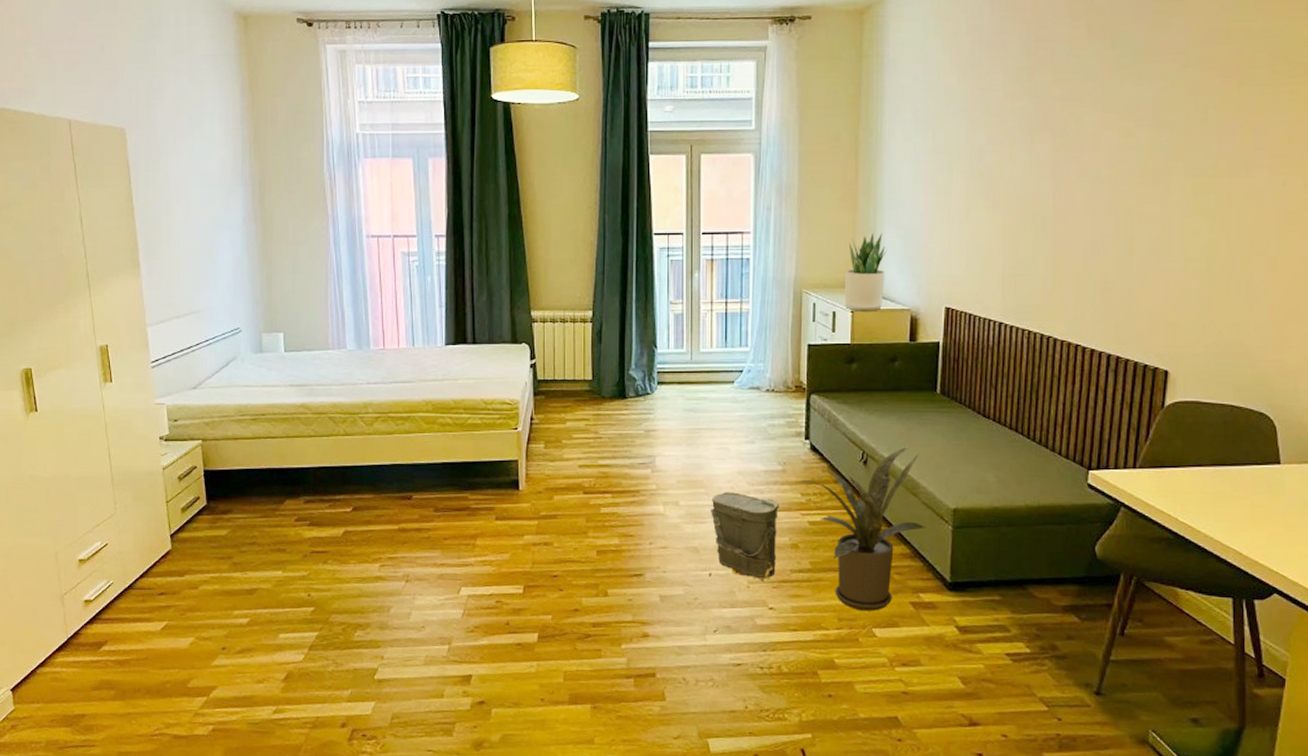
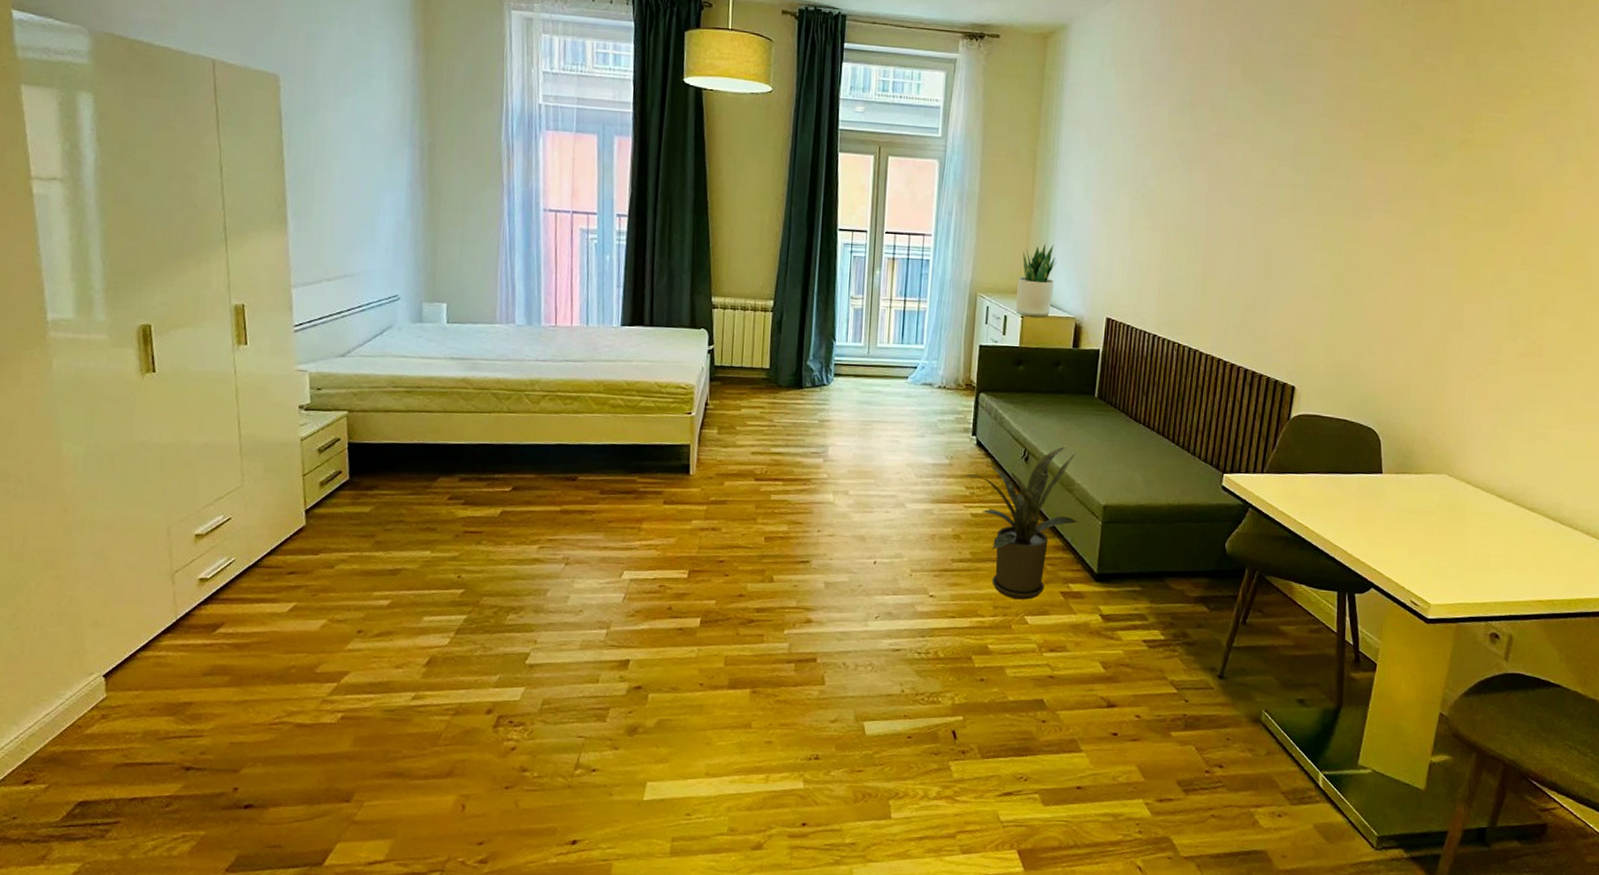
bag: present [711,492,780,581] -> none [879,483,945,570]

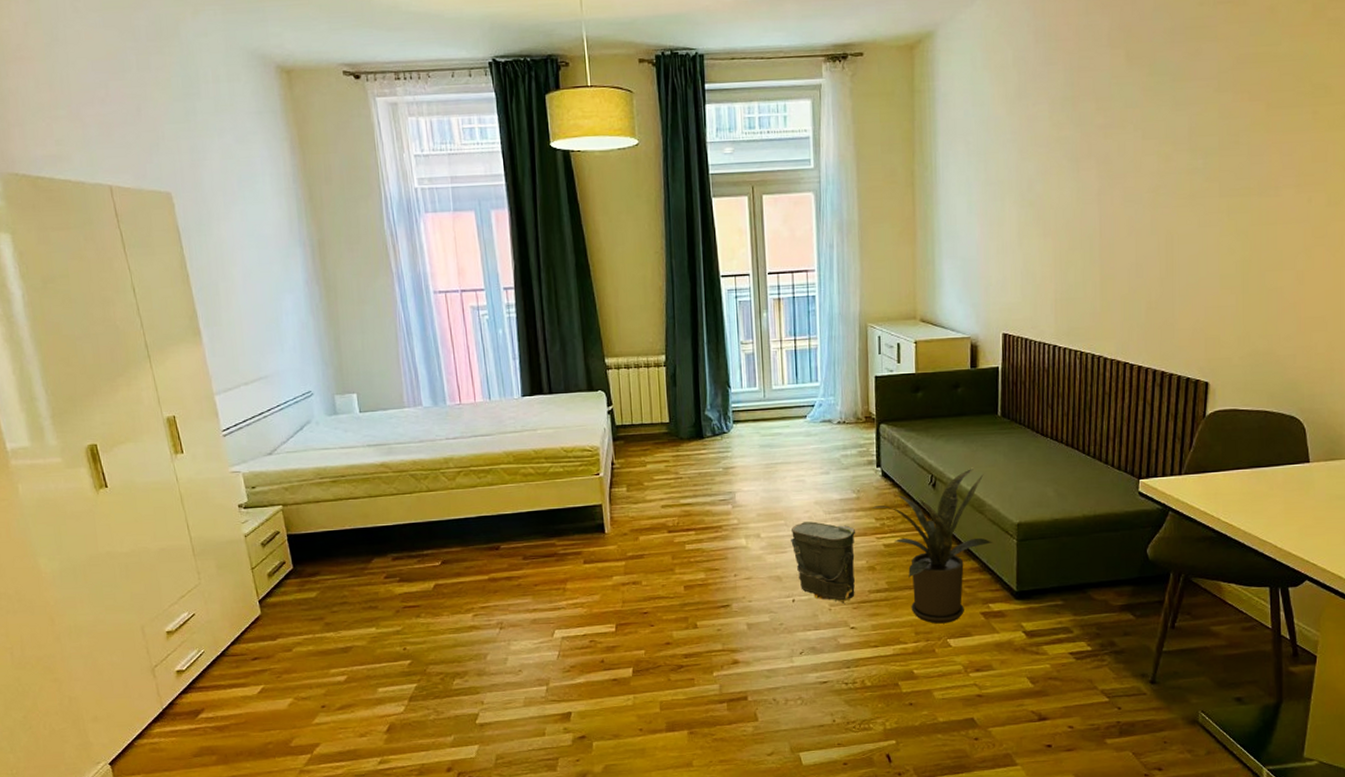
bag: none [879,483,945,570] -> present [791,521,856,603]
planter: present [1016,243,1057,318] -> none [907,264,946,342]

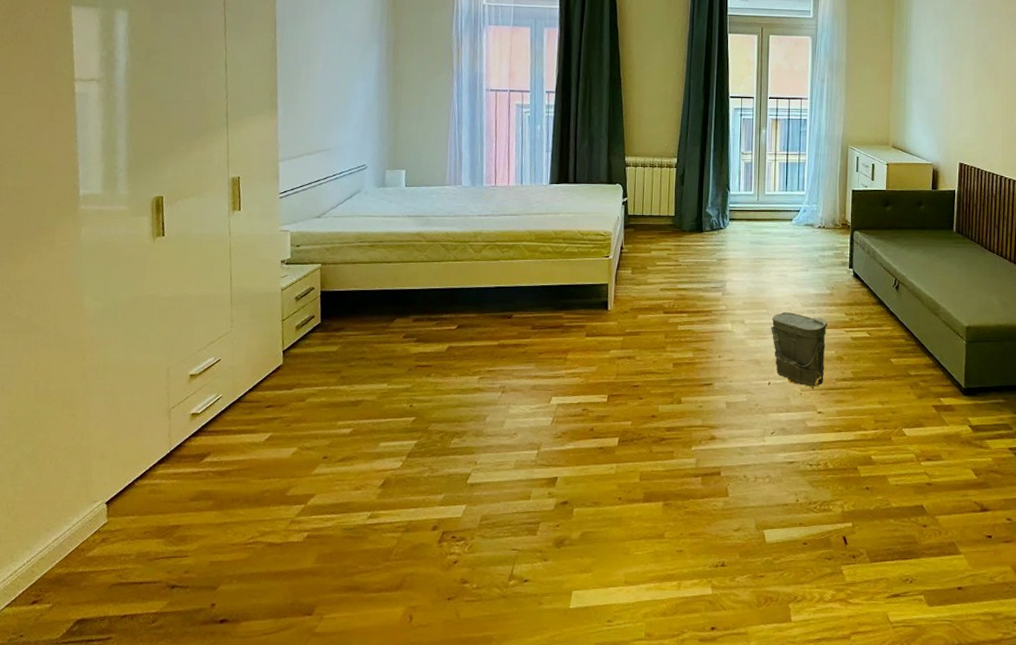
house plant: present [872,468,992,624] -> none [843,275,945,414]

